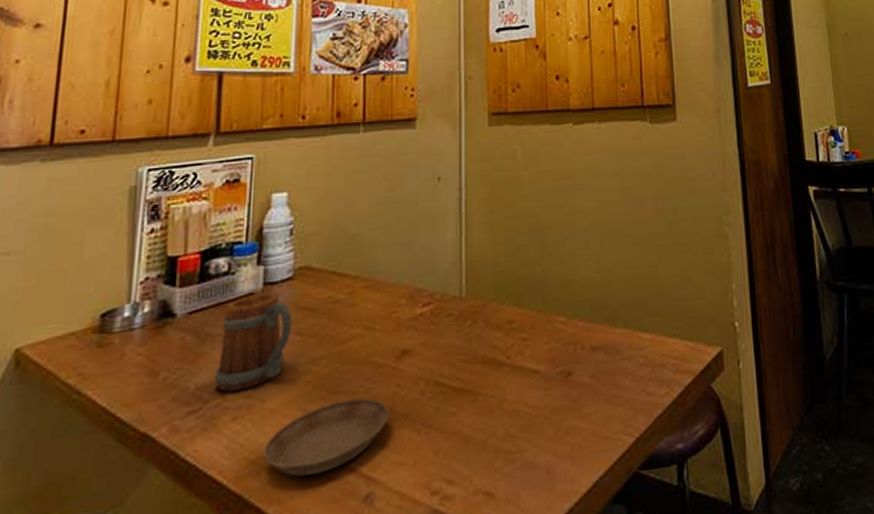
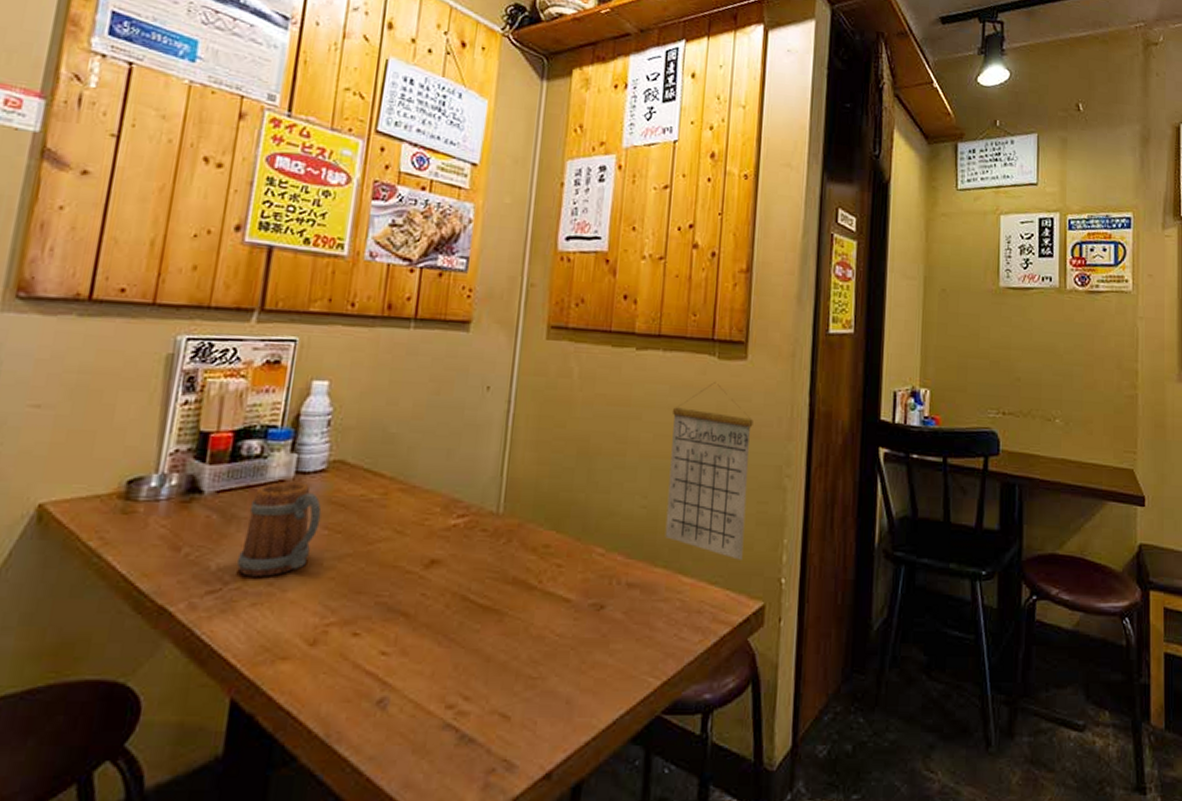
saucer: present [262,398,389,477] -> none [279,602,412,671]
calendar: none [613,145,696,311] -> present [665,382,754,560]

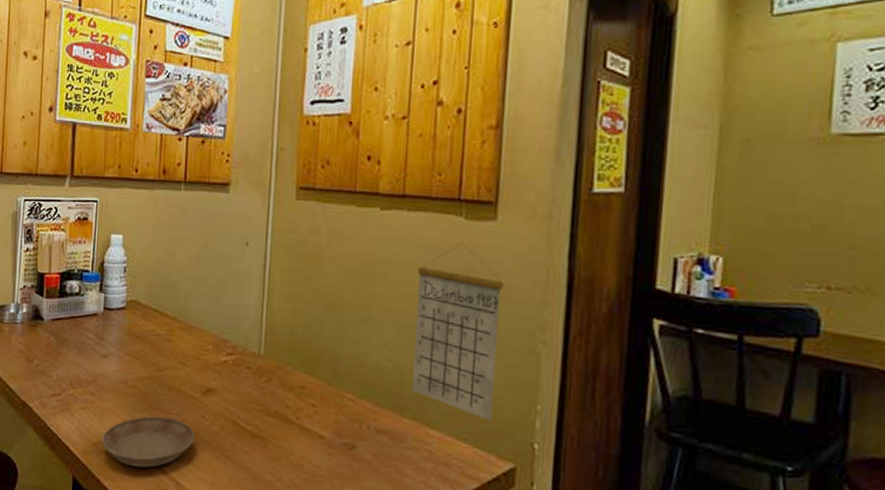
beer mug: present [236,482,322,577] -> none [69,315,124,388]
saucer: none [279,602,412,671] -> present [101,416,195,468]

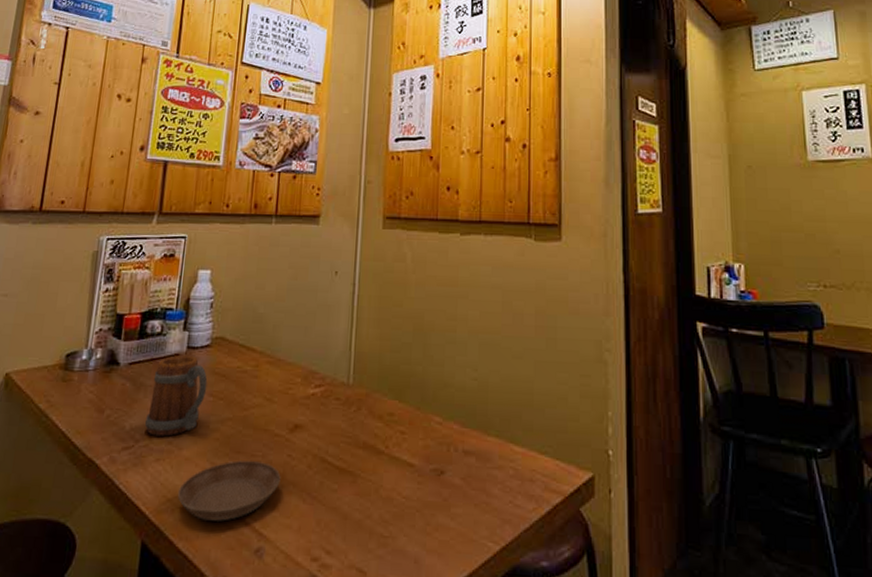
beer mug: none [69,315,124,388] -> present [144,355,208,437]
calendar: present [411,243,504,421] -> none [495,262,571,431]

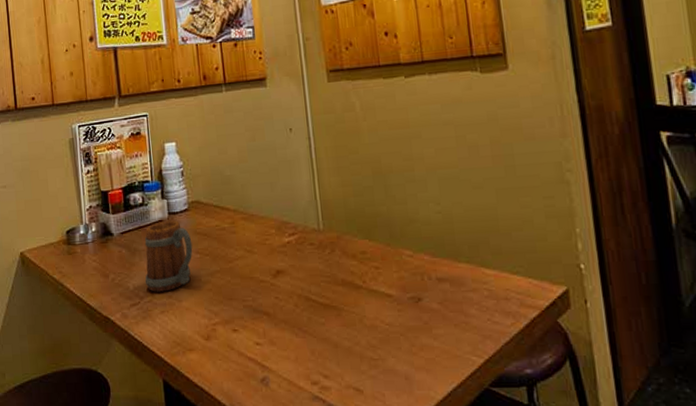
saucer: present [177,460,281,521] -> none [185,305,273,358]

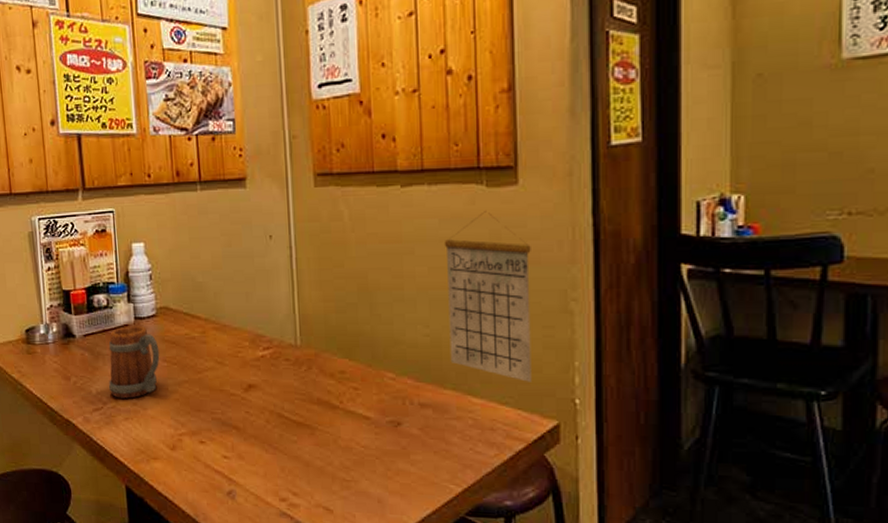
calendar: none [447,95,539,251] -> present [444,211,532,382]

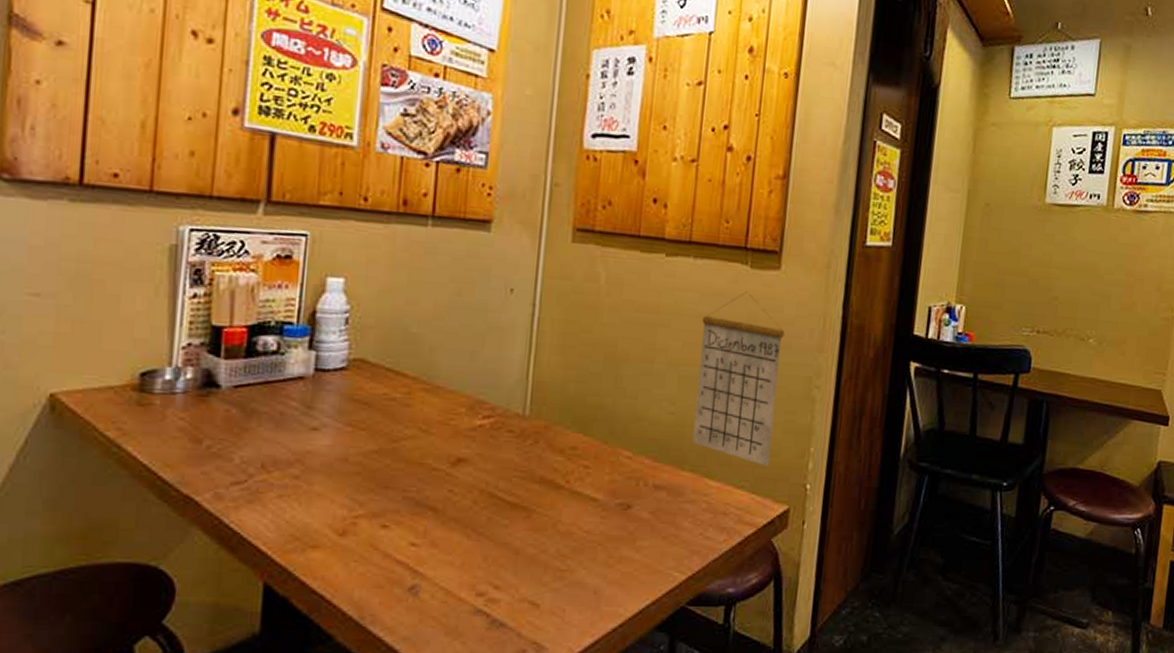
beer mug: present [108,326,160,399] -> none [260,378,344,470]

